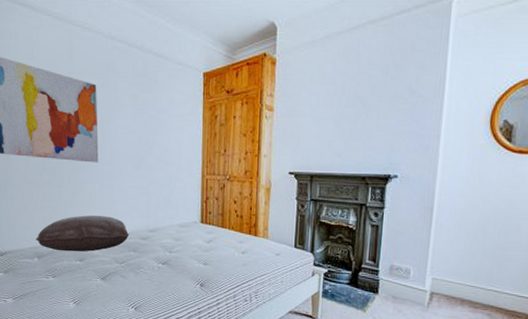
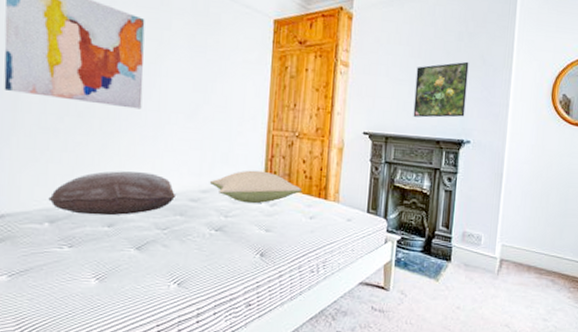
pillow: none [155,211,233,241] -> present [209,170,301,204]
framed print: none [337,94,396,155] -> present [413,61,469,118]

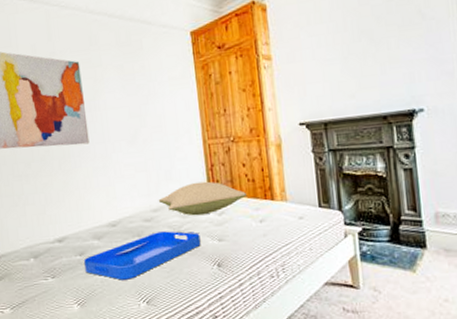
pillow: present [48,171,175,216] -> none [30,200,131,248]
serving tray: none [112,213,248,259] -> present [84,231,201,280]
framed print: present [413,61,469,118] -> none [345,21,411,96]

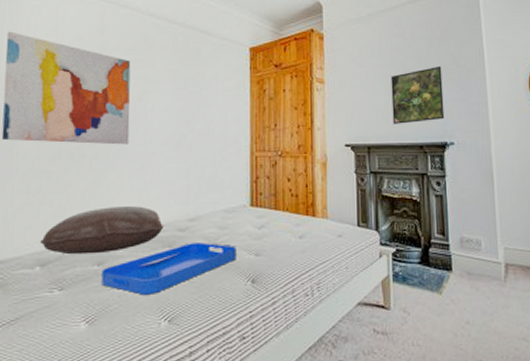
pillow: none [30,200,131,248] -> present [40,206,163,255]
pillow: present [158,181,246,216] -> none [196,193,288,228]
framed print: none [345,21,411,96] -> present [391,66,445,124]

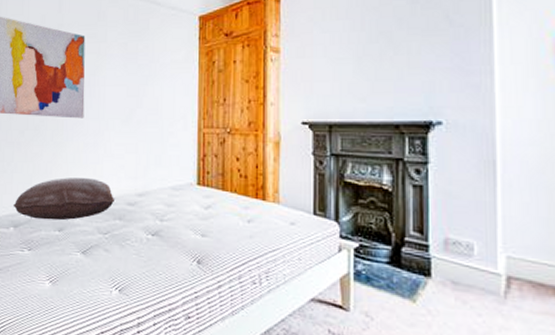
serving tray: present [101,242,236,295] -> none [62,217,183,264]
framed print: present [391,66,445,124] -> none [361,26,431,99]

